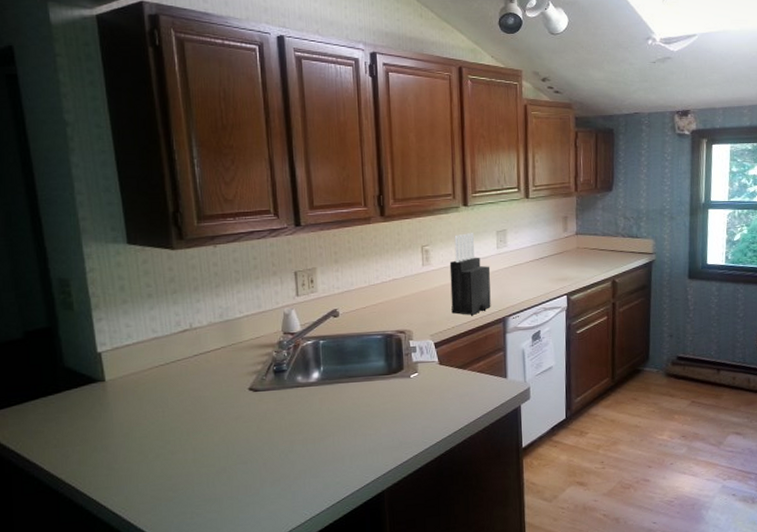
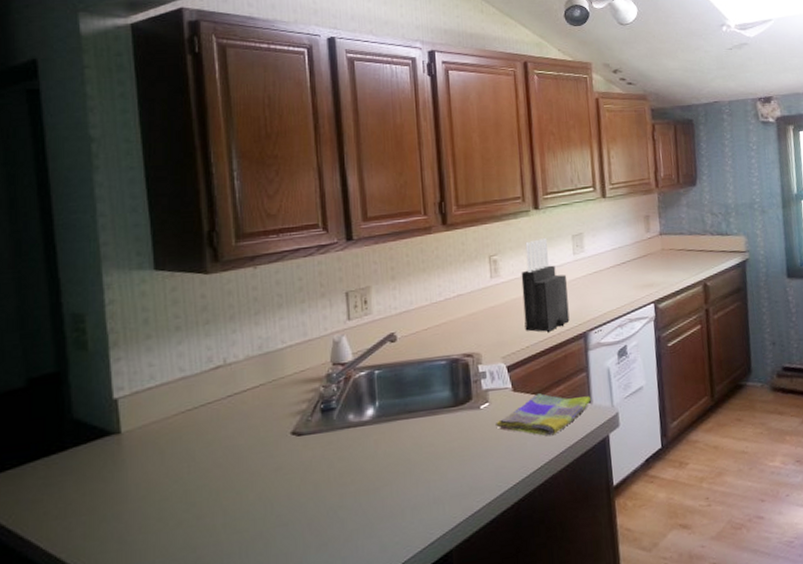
dish towel: none [423,368,506,404] -> present [496,393,591,437]

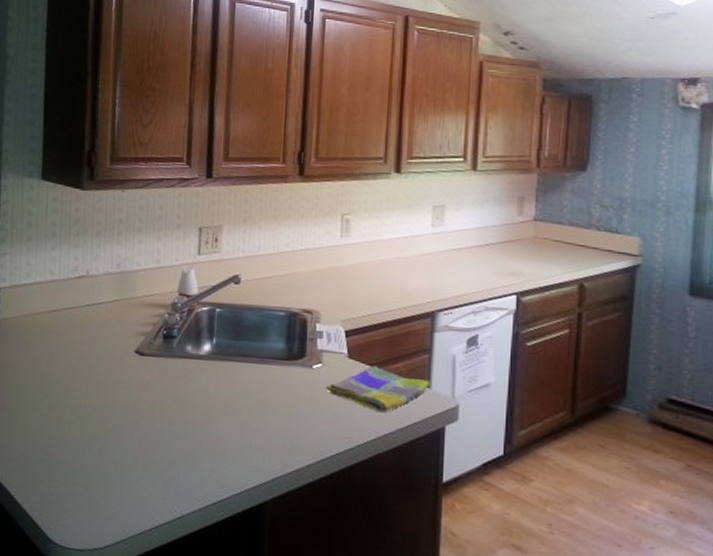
knife block: present [521,238,570,332] -> none [369,204,422,304]

